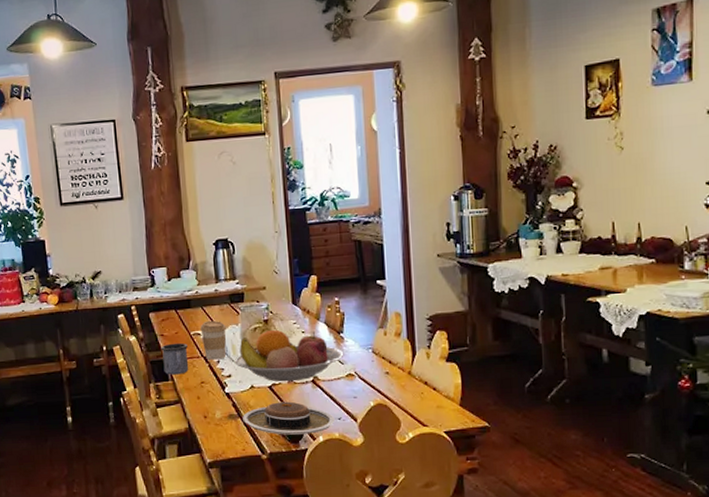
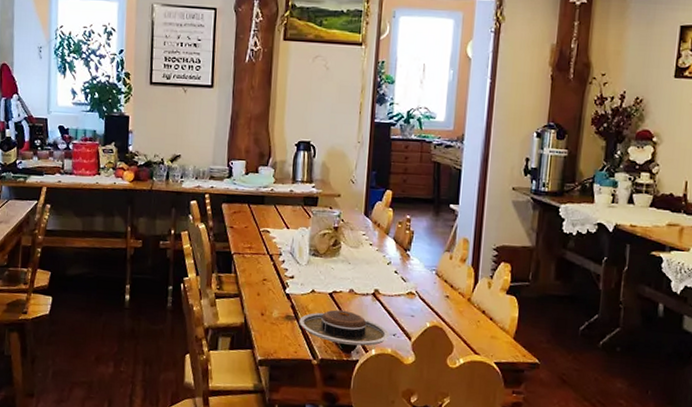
mug: present [161,342,189,375] -> none [228,236,255,269]
coffee cup: present [200,321,227,360] -> none [270,220,296,260]
fruit bowl: present [235,329,344,382] -> none [299,237,408,292]

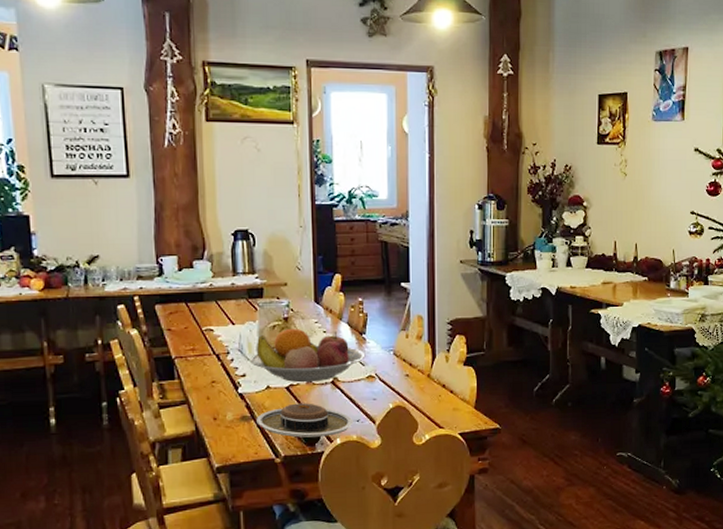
fruit bowl: none [299,237,408,292] -> present [250,328,366,383]

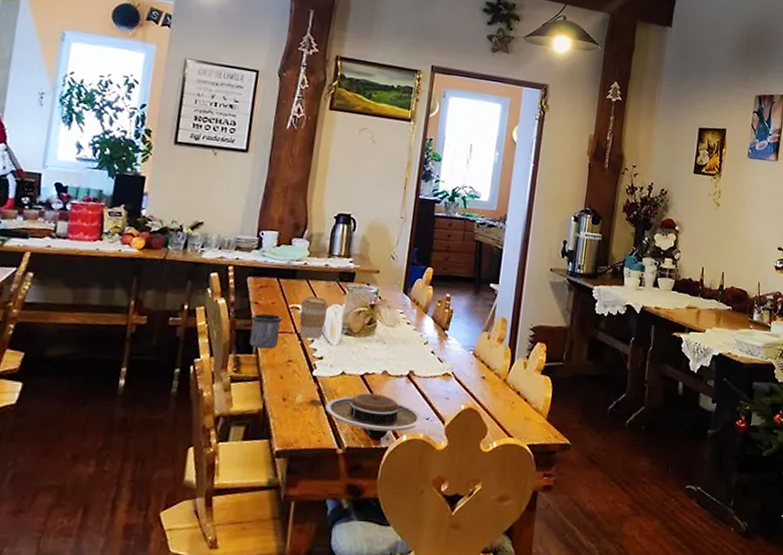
mug: none [167,338,199,373] -> present [249,313,282,349]
coffee cup: none [213,317,242,358] -> present [299,296,329,339]
fruit bowl: present [250,328,366,383] -> none [330,315,445,374]

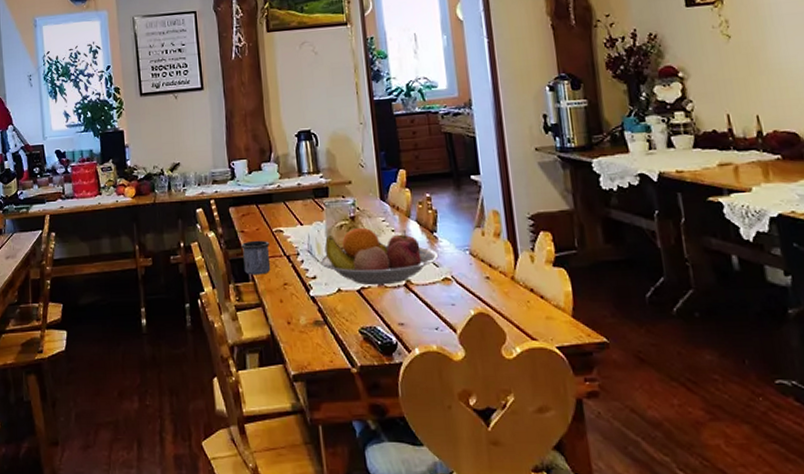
coffee cup: present [299,296,329,339] -> none [282,217,311,260]
plate: present [325,393,423,432] -> none [329,307,432,346]
fruit bowl: none [330,315,445,374] -> present [320,227,439,286]

